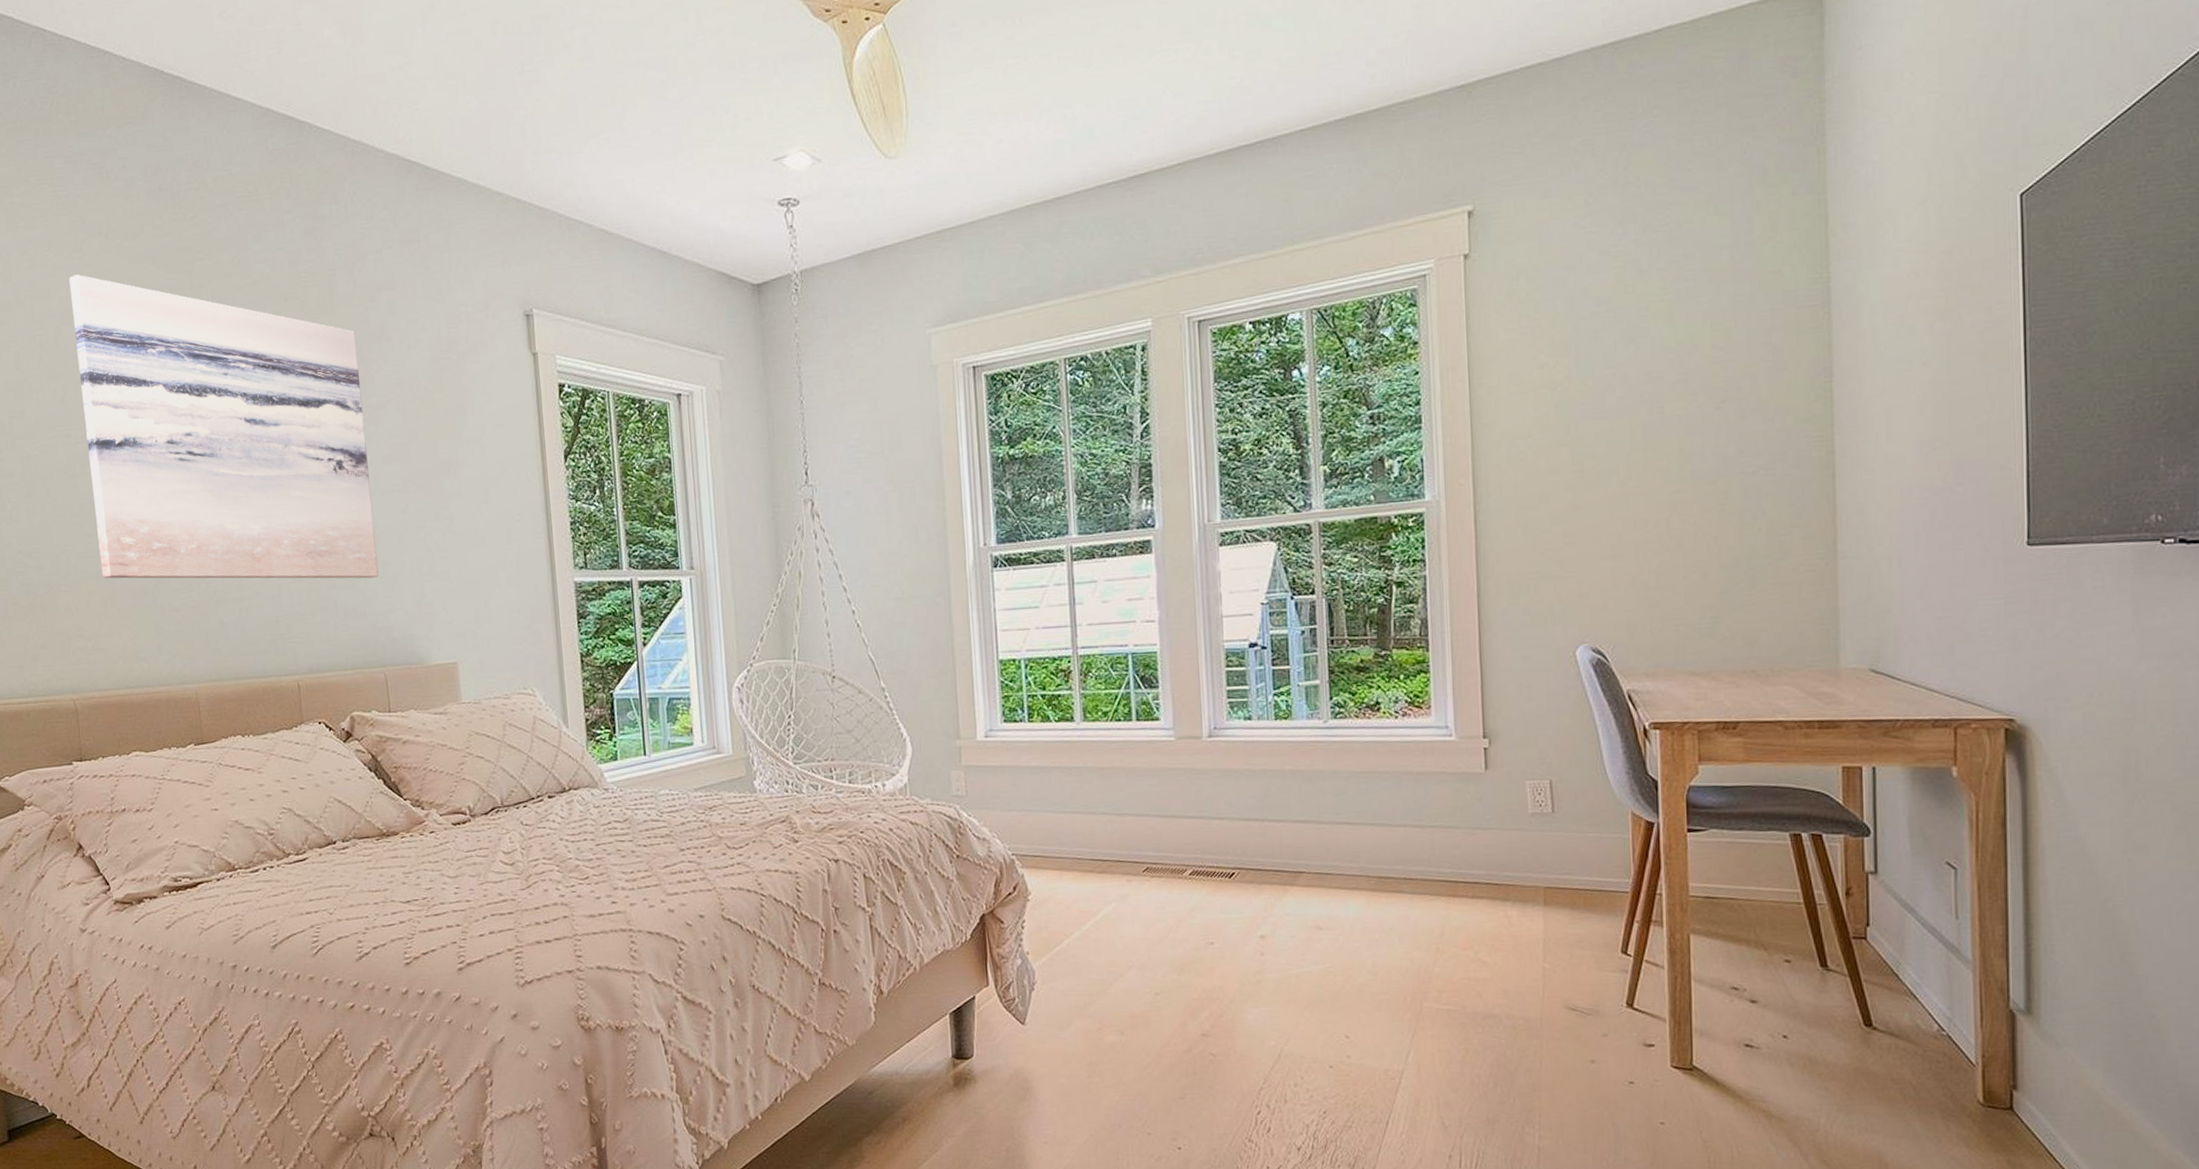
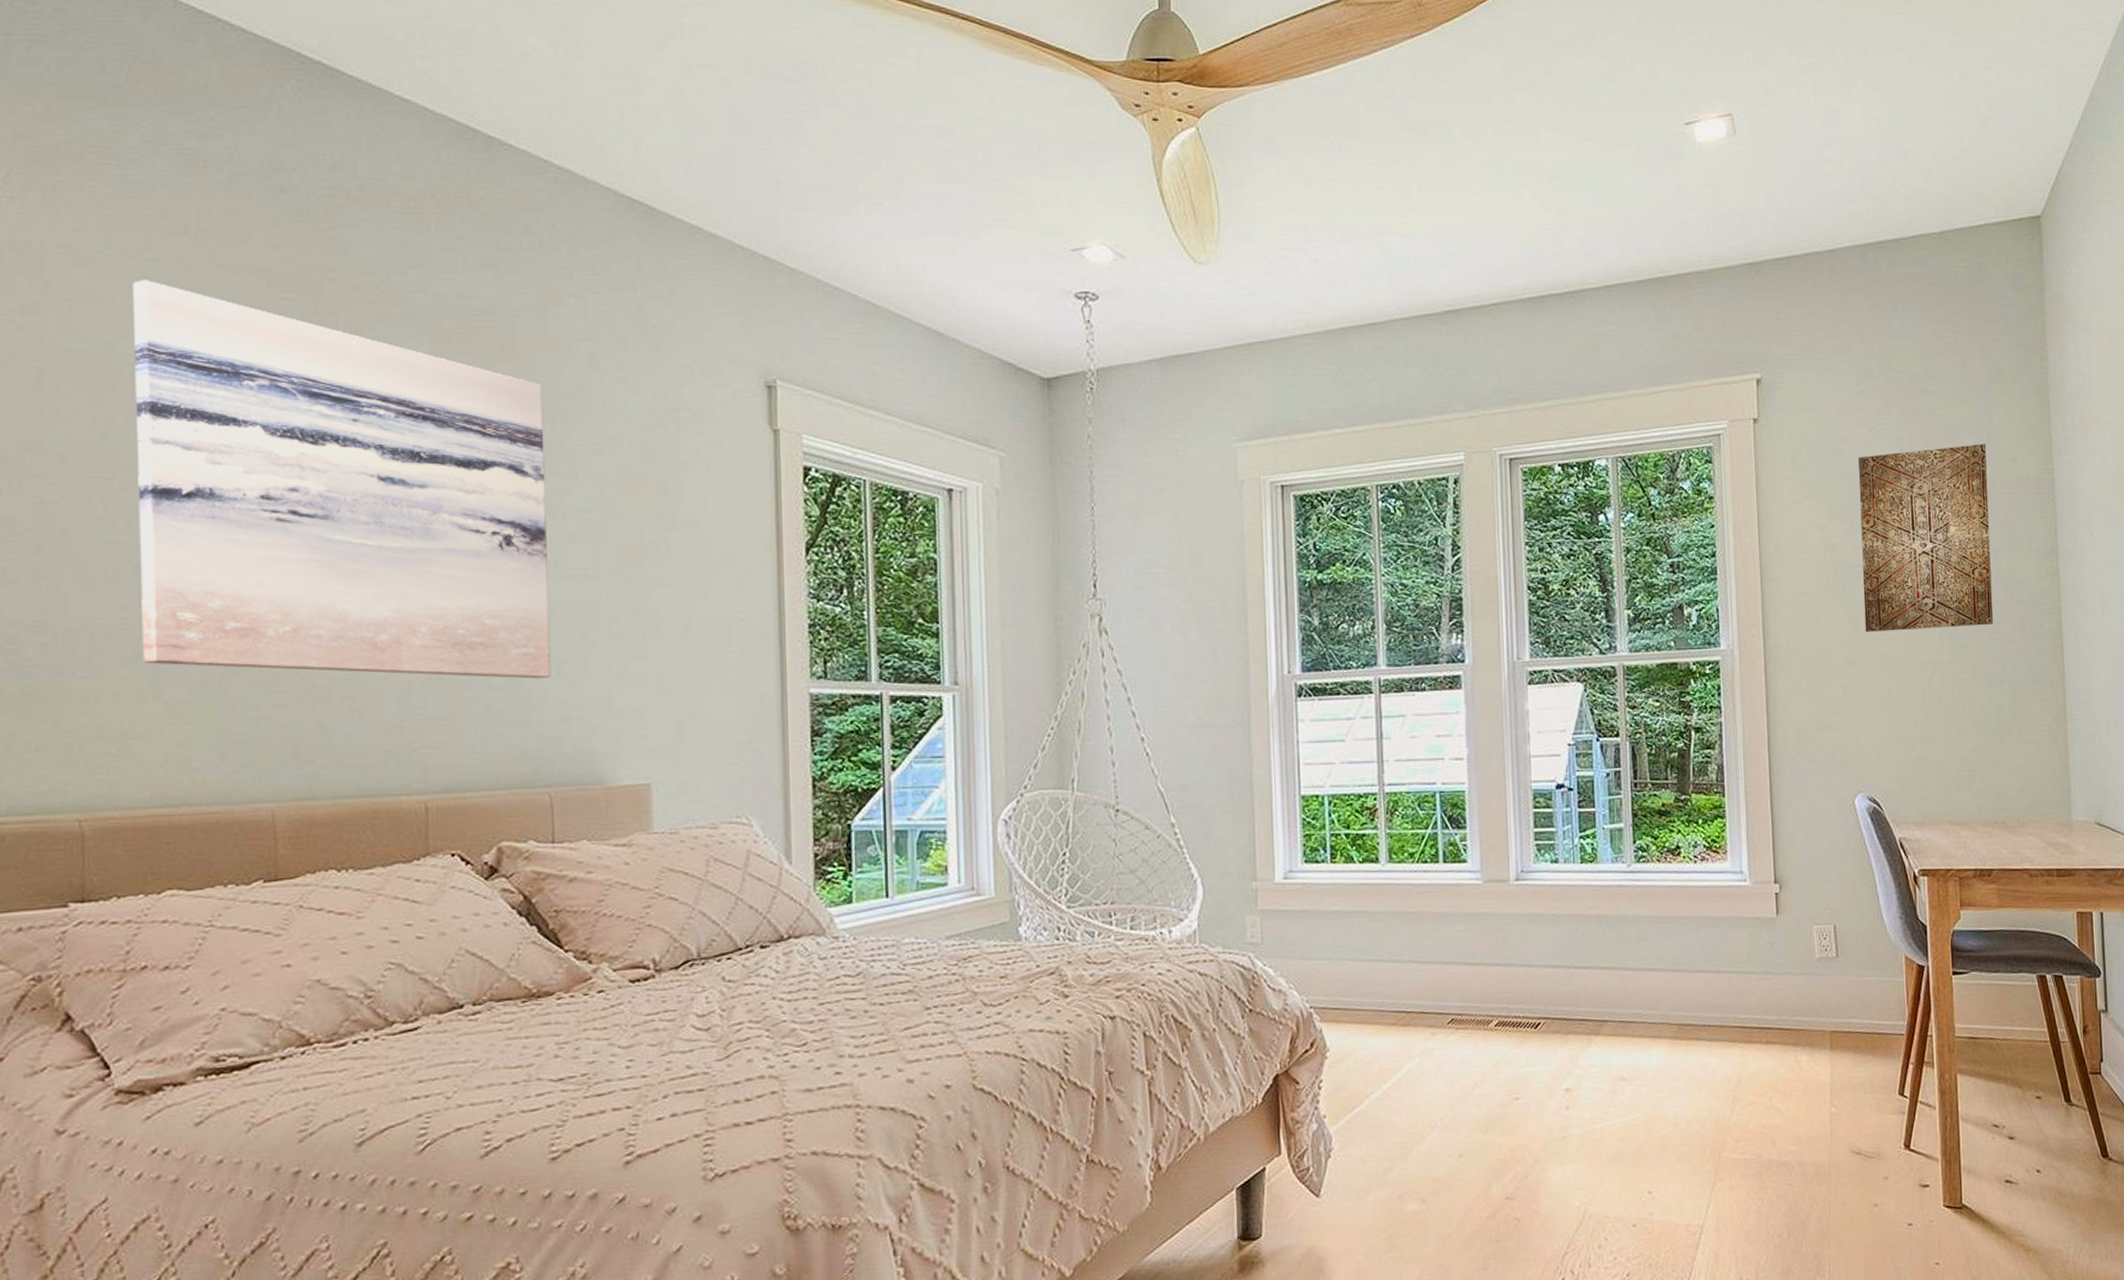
wall art: none [1586,256,1748,474] -> present [1858,444,1994,632]

